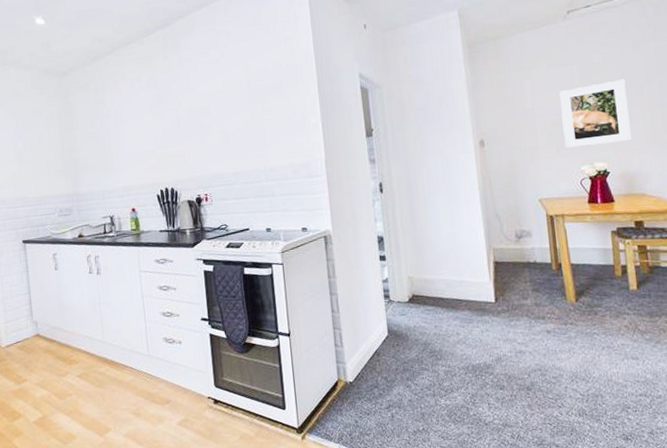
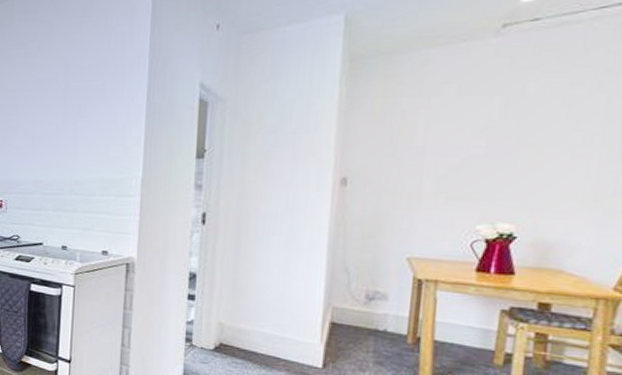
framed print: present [559,79,633,148] -> none [459,120,569,202]

